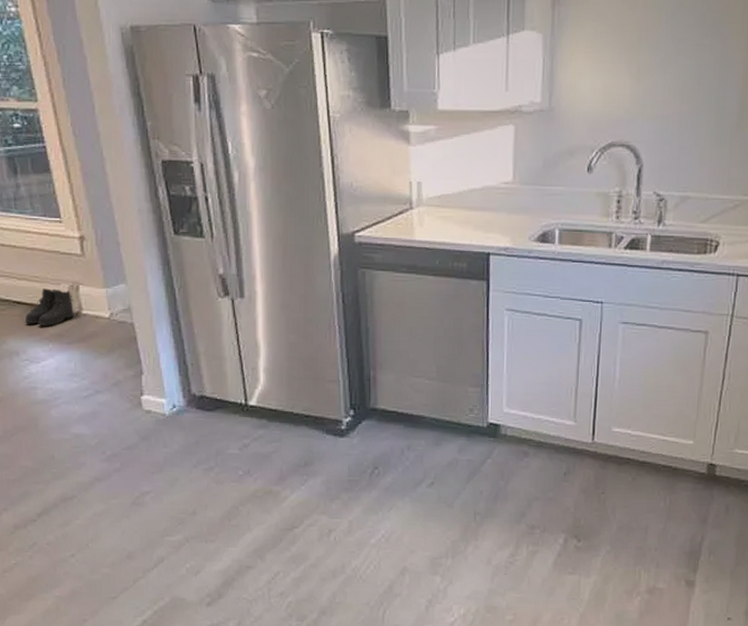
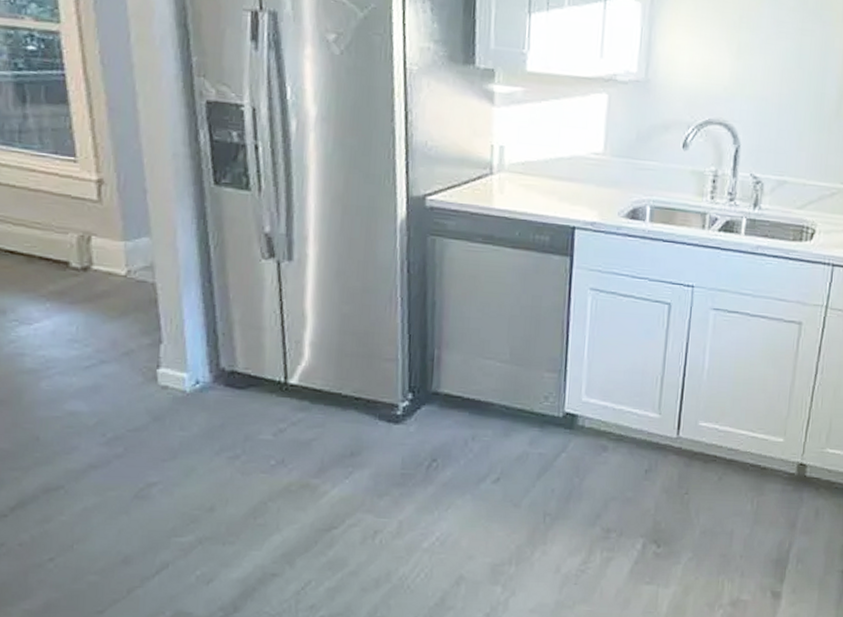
boots: present [24,288,74,326] -> none [17,237,83,282]

